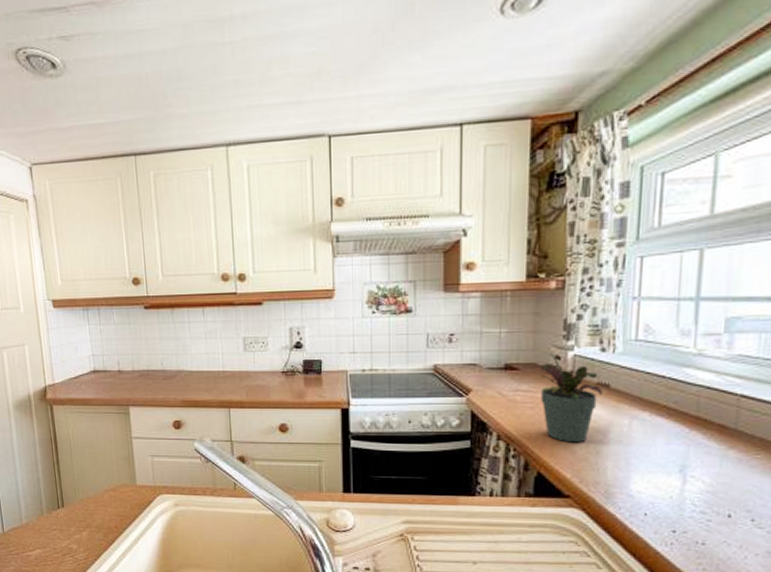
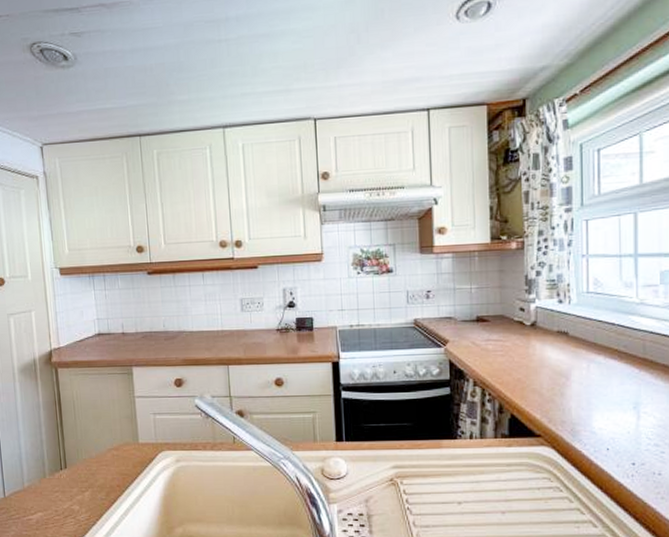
potted plant: present [535,350,602,443] -> none [504,303,562,386]

